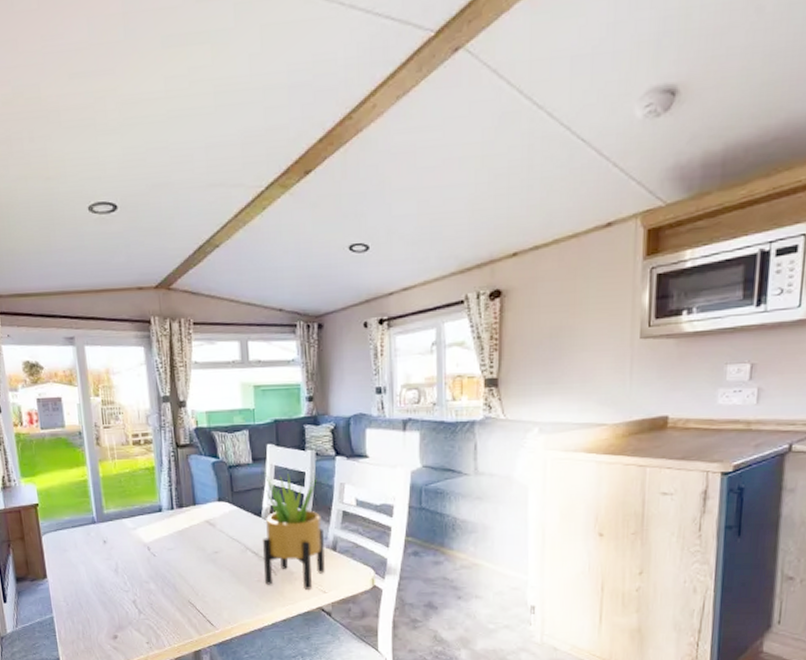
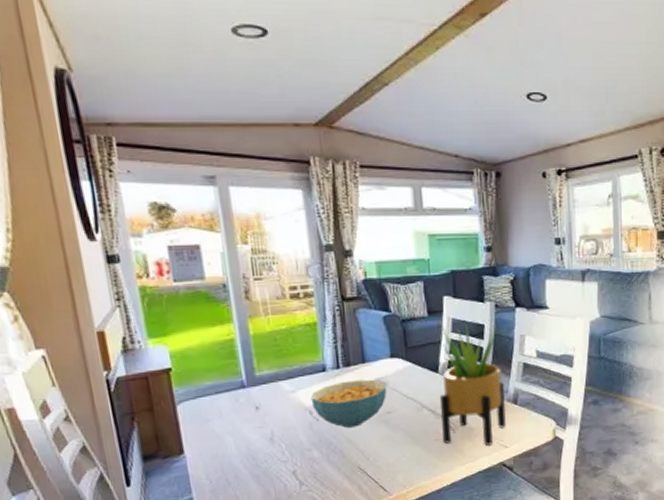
cereal bowl: none [149,520,215,564] -> present [311,379,387,428]

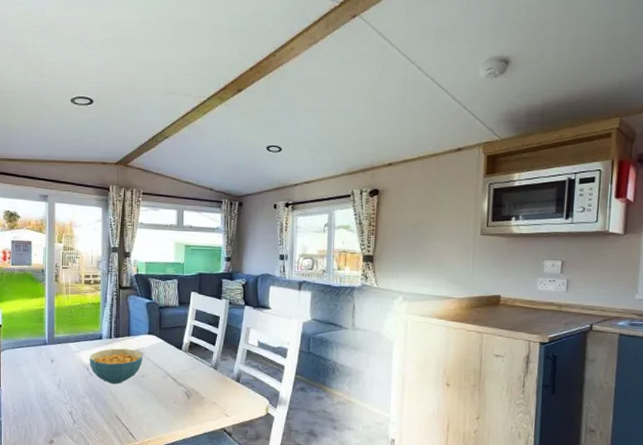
potted plant: present [440,326,507,446] -> none [180,314,232,413]

